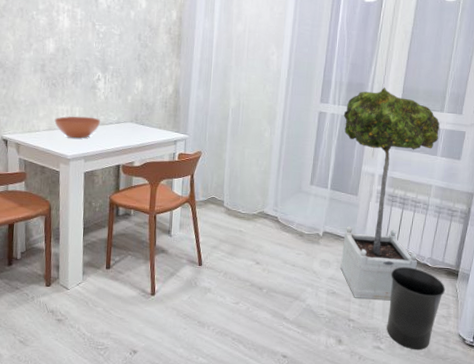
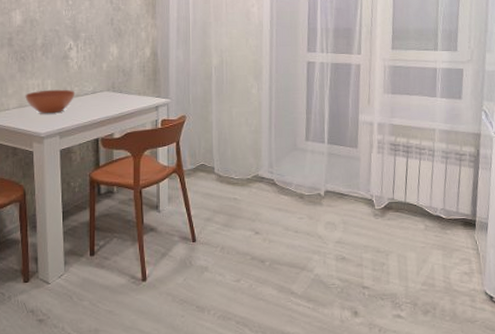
potted tree: present [340,87,440,301] -> none [333,30,436,262]
waste bin: present [387,266,445,350] -> none [403,221,464,314]

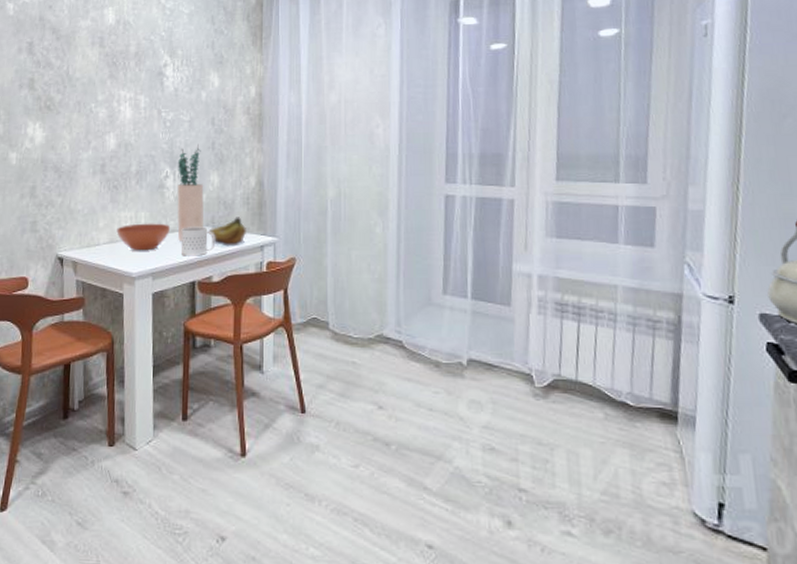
vase: none [80,20,106,106] -> present [177,144,204,243]
mug: none [85,91,116,117] -> present [180,227,216,256]
fruit: none [109,82,144,108] -> present [208,217,247,247]

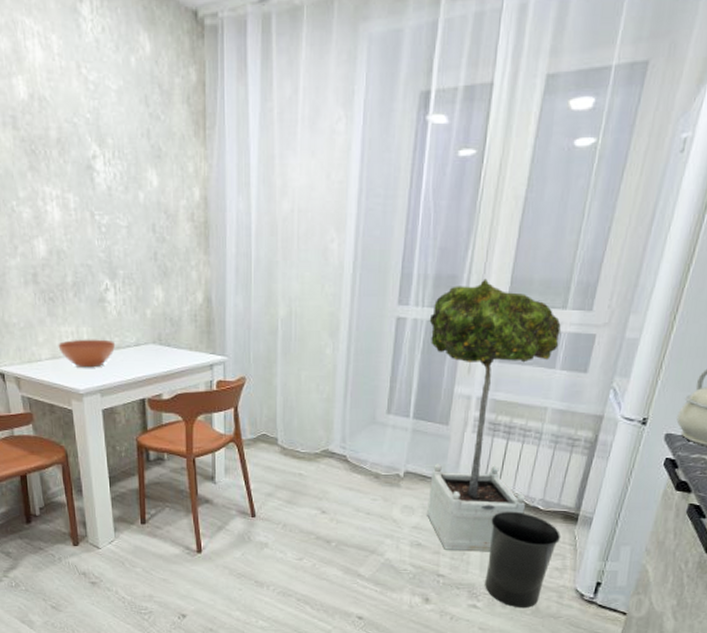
vase: present [177,144,204,243] -> none [118,254,151,360]
mug: present [180,227,216,256] -> none [127,344,164,374]
fruit: present [208,217,247,247] -> none [155,334,196,365]
potted tree: none [478,156,618,460] -> present [427,278,561,552]
waste bin: none [573,407,661,537] -> present [485,511,560,607]

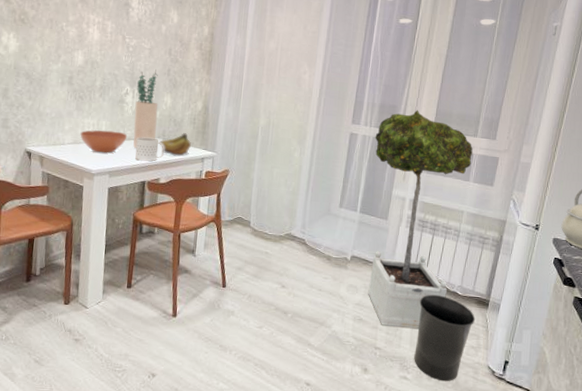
vase: none [118,254,151,360] -> present [133,69,158,149]
mug: none [127,344,164,374] -> present [135,137,165,162]
fruit: none [155,334,196,365] -> present [159,133,192,157]

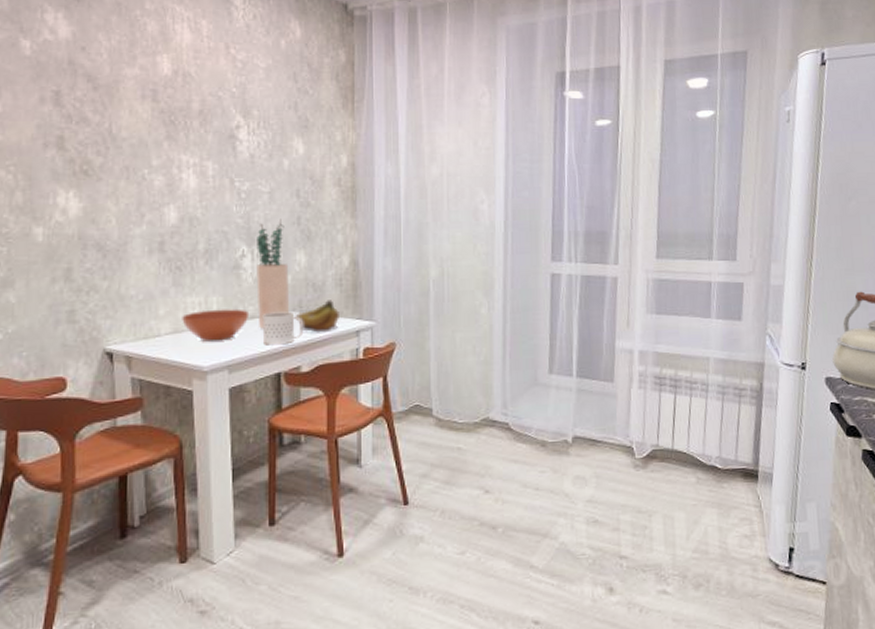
potted tree: present [368,110,473,330] -> none [583,234,711,525]
waste bin: present [414,294,475,381] -> none [670,472,744,588]

